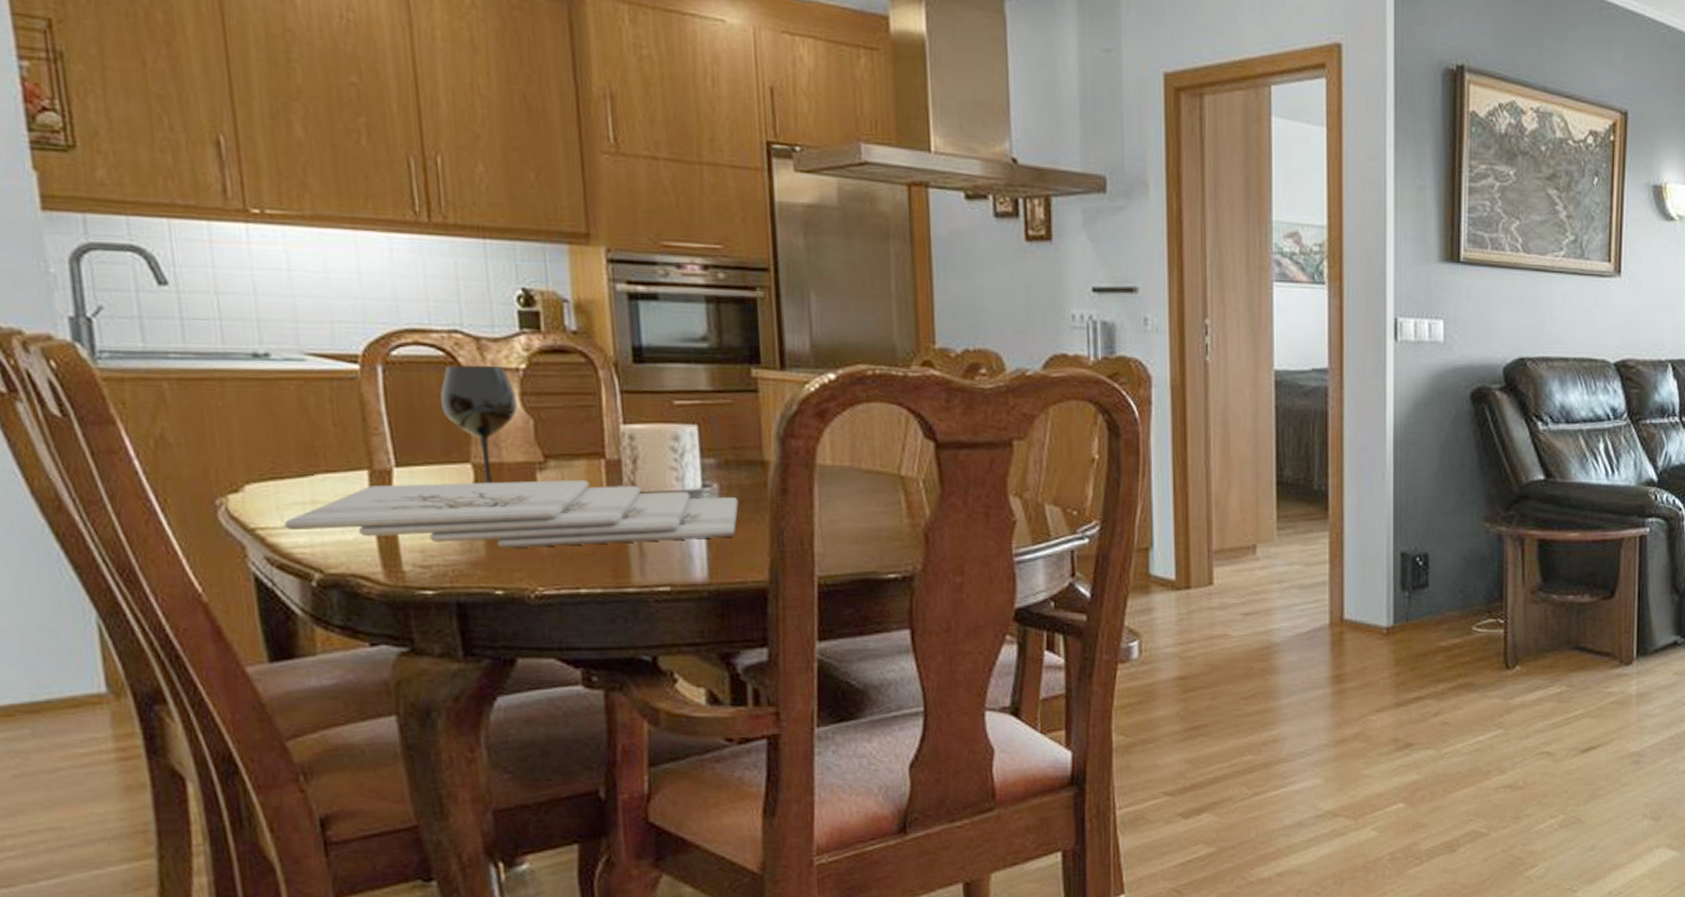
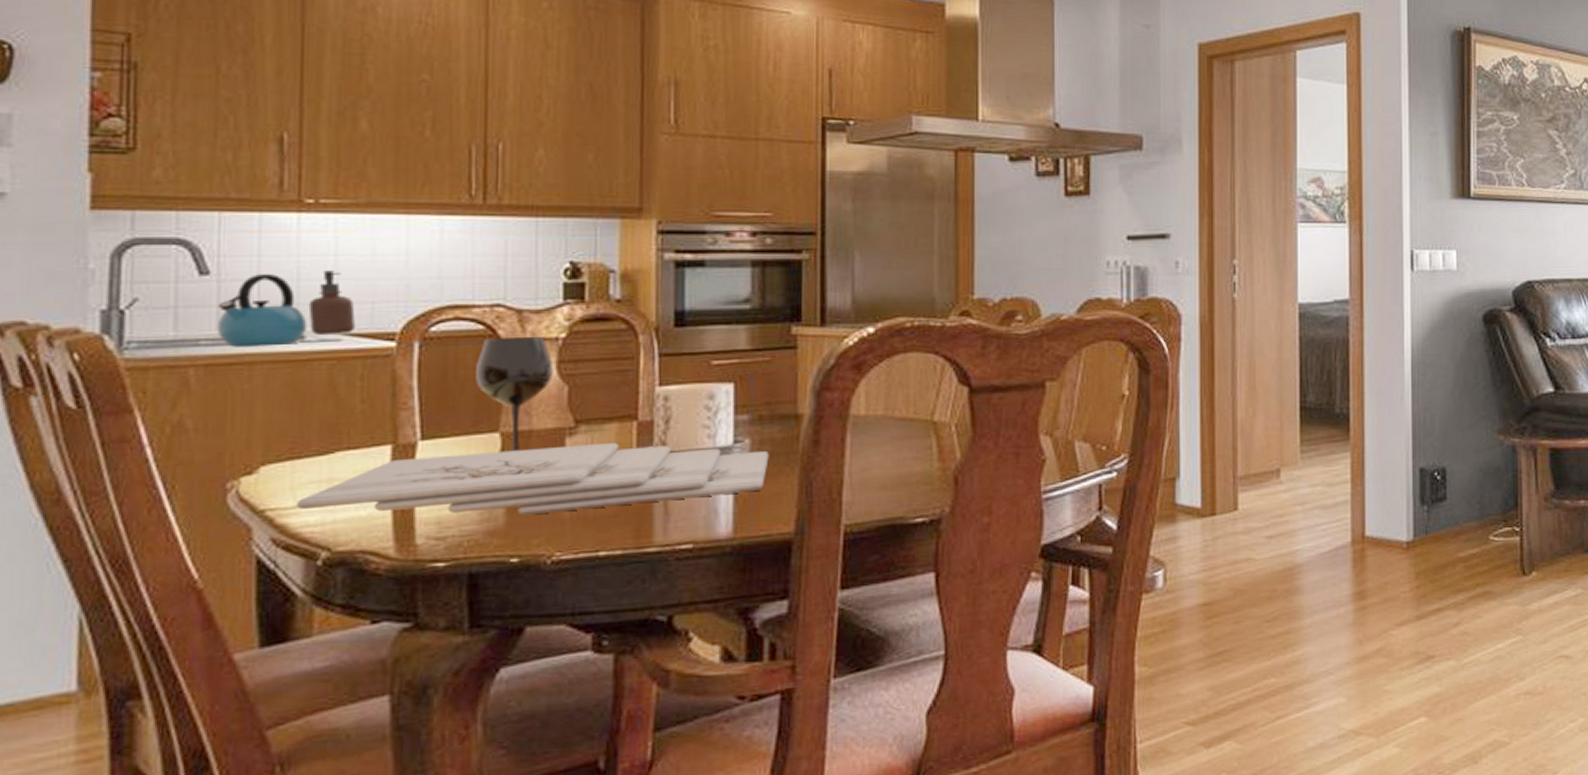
kettle: none [182,287,271,363] -> present [216,274,308,347]
soap dispenser: none [268,286,318,355] -> present [308,270,355,336]

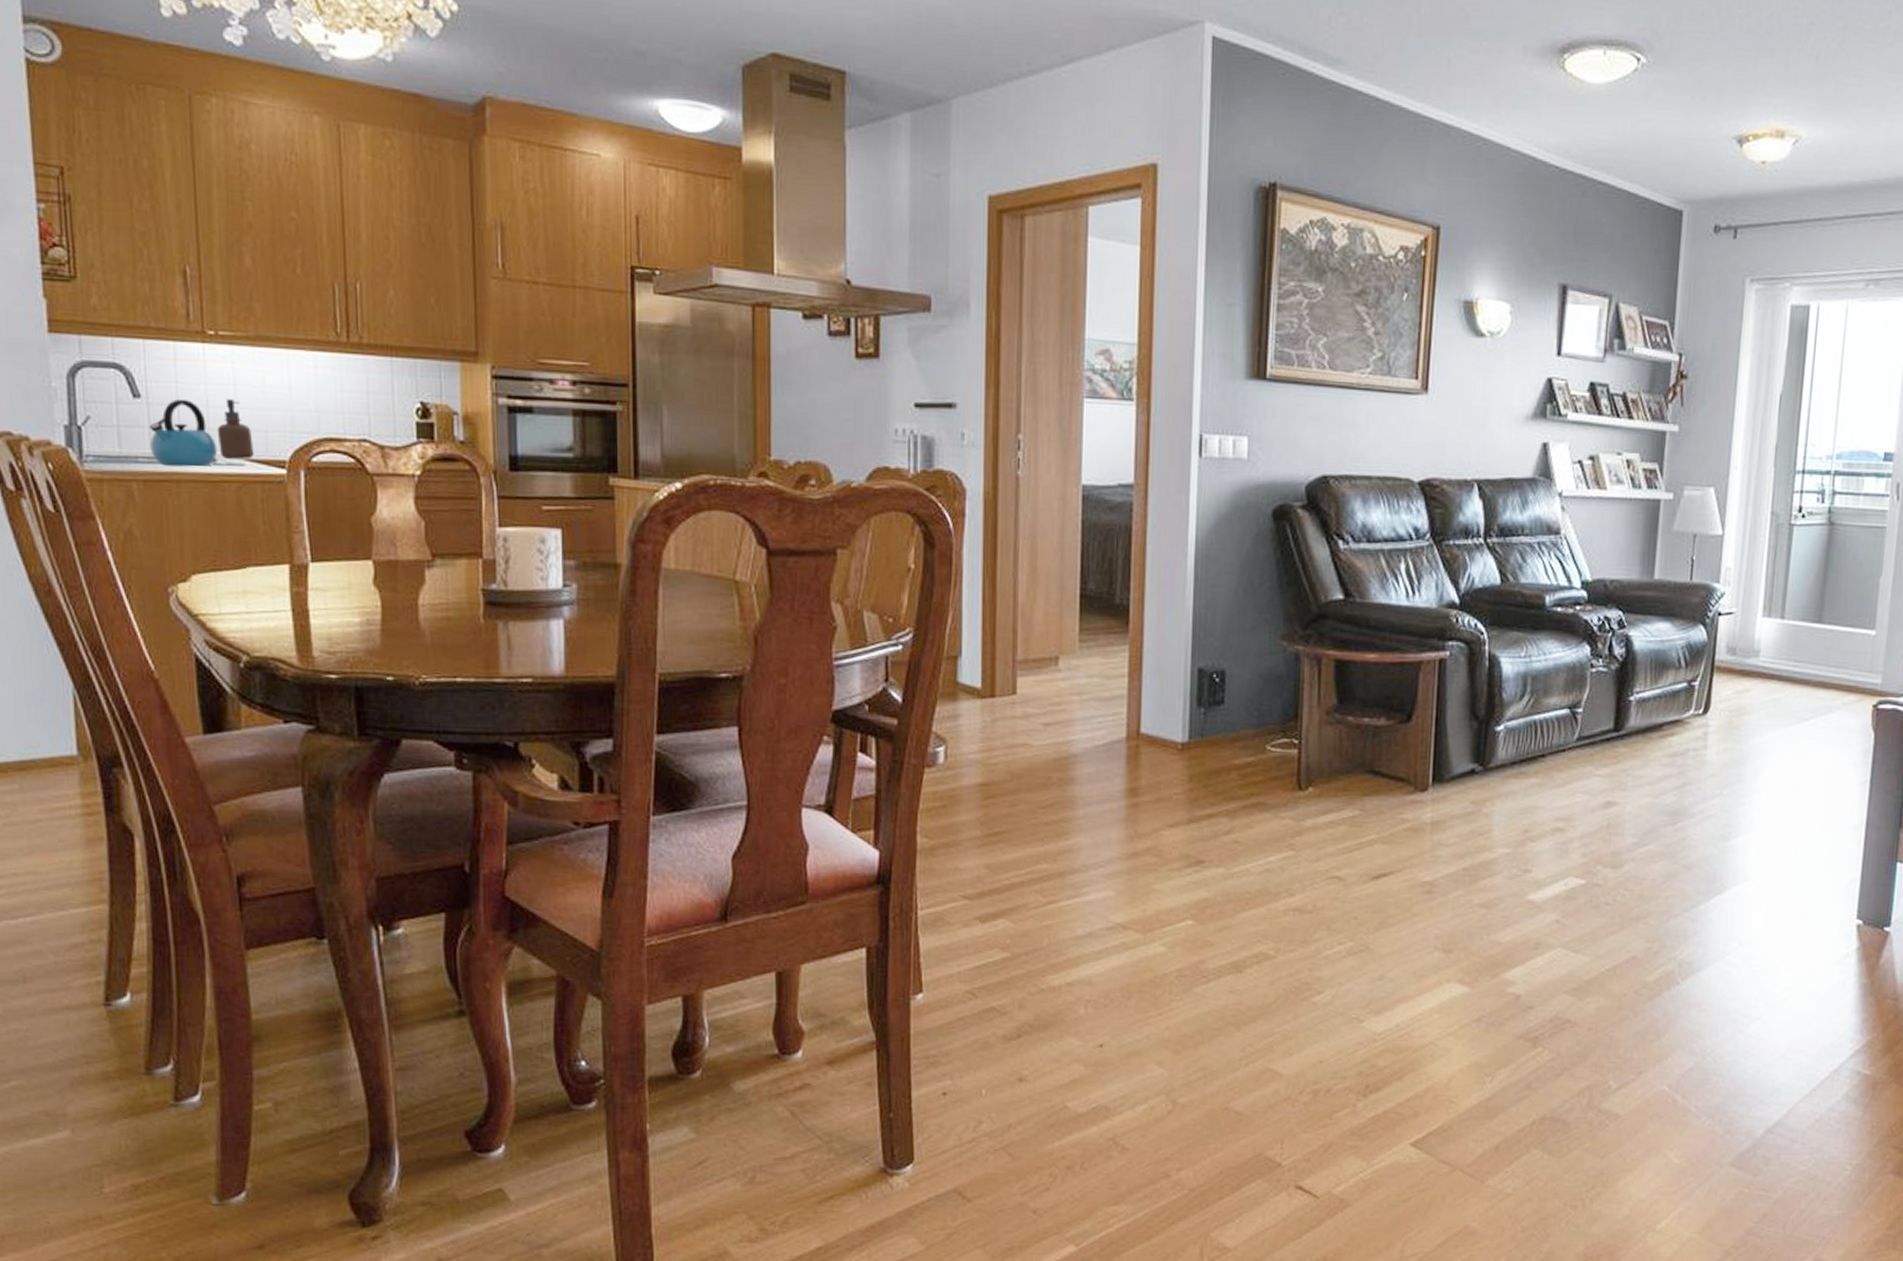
placemat: present [297,442,769,516] -> none [221,577,593,639]
wineglass: present [474,337,553,452] -> none [349,471,412,580]

